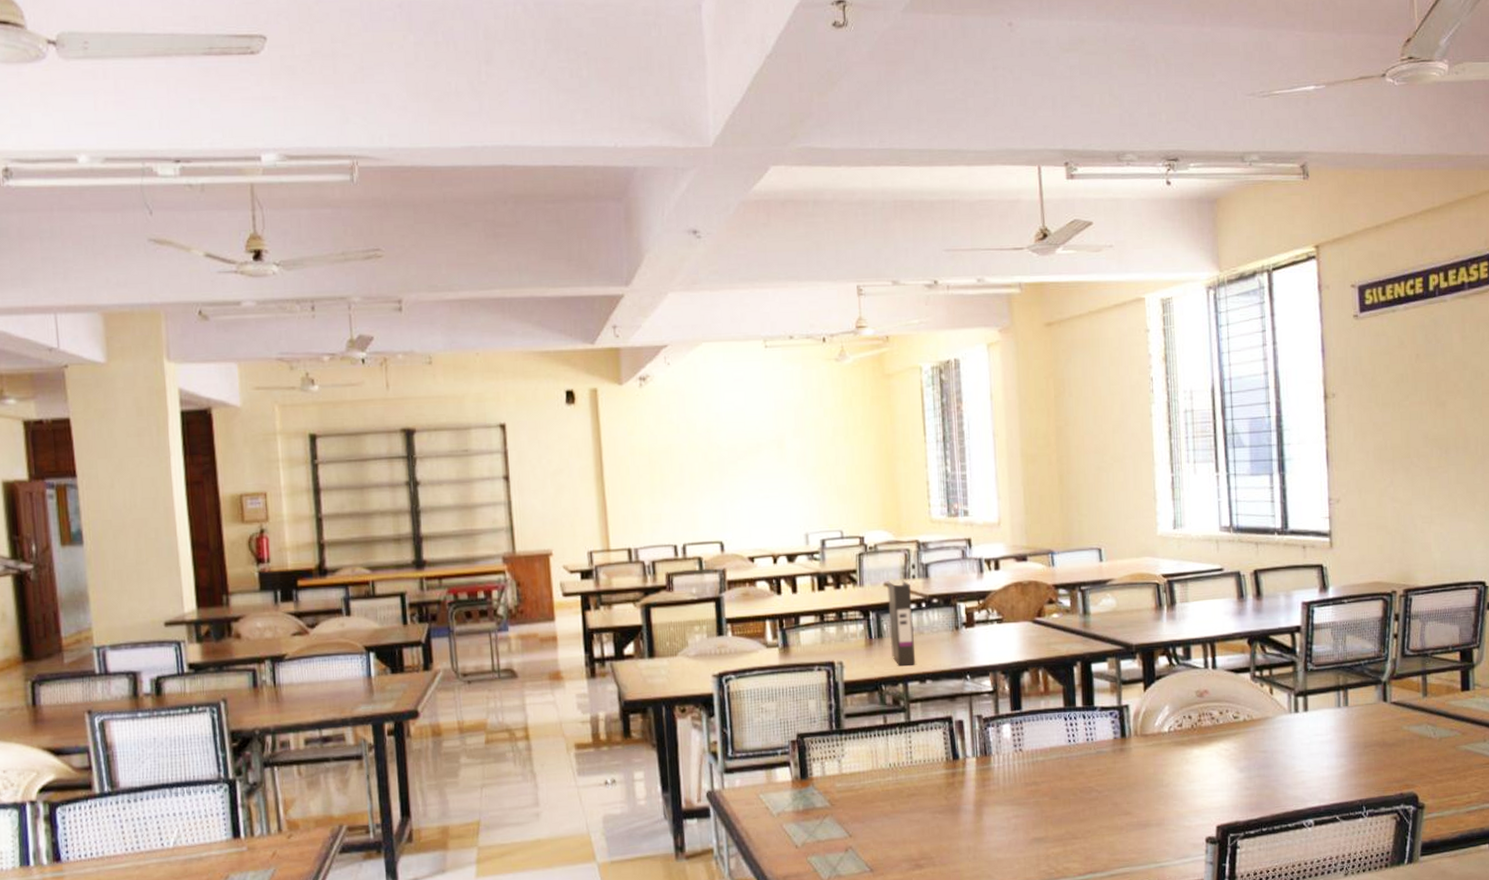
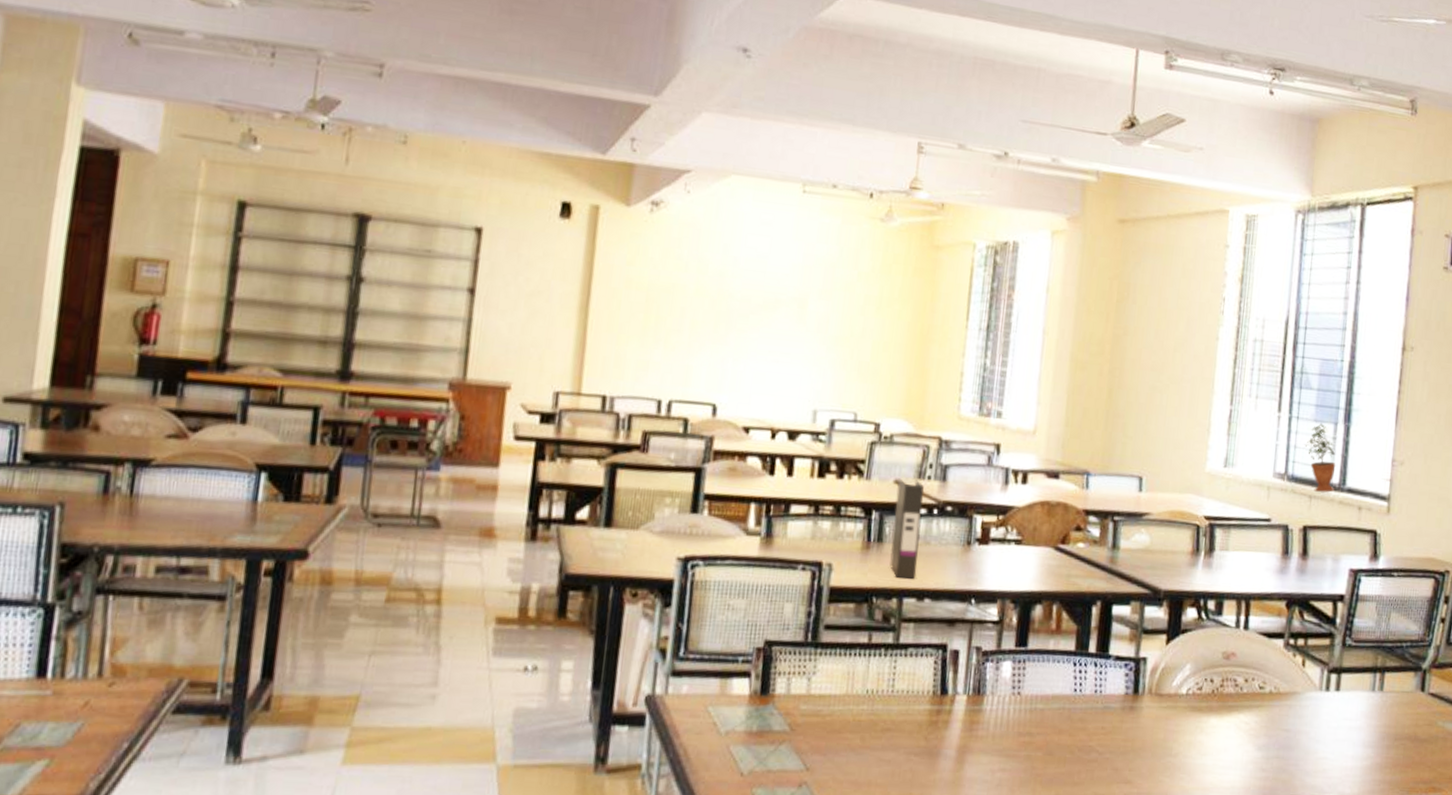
potted plant: none [1245,475,1279,539] -> present [1304,421,1336,493]

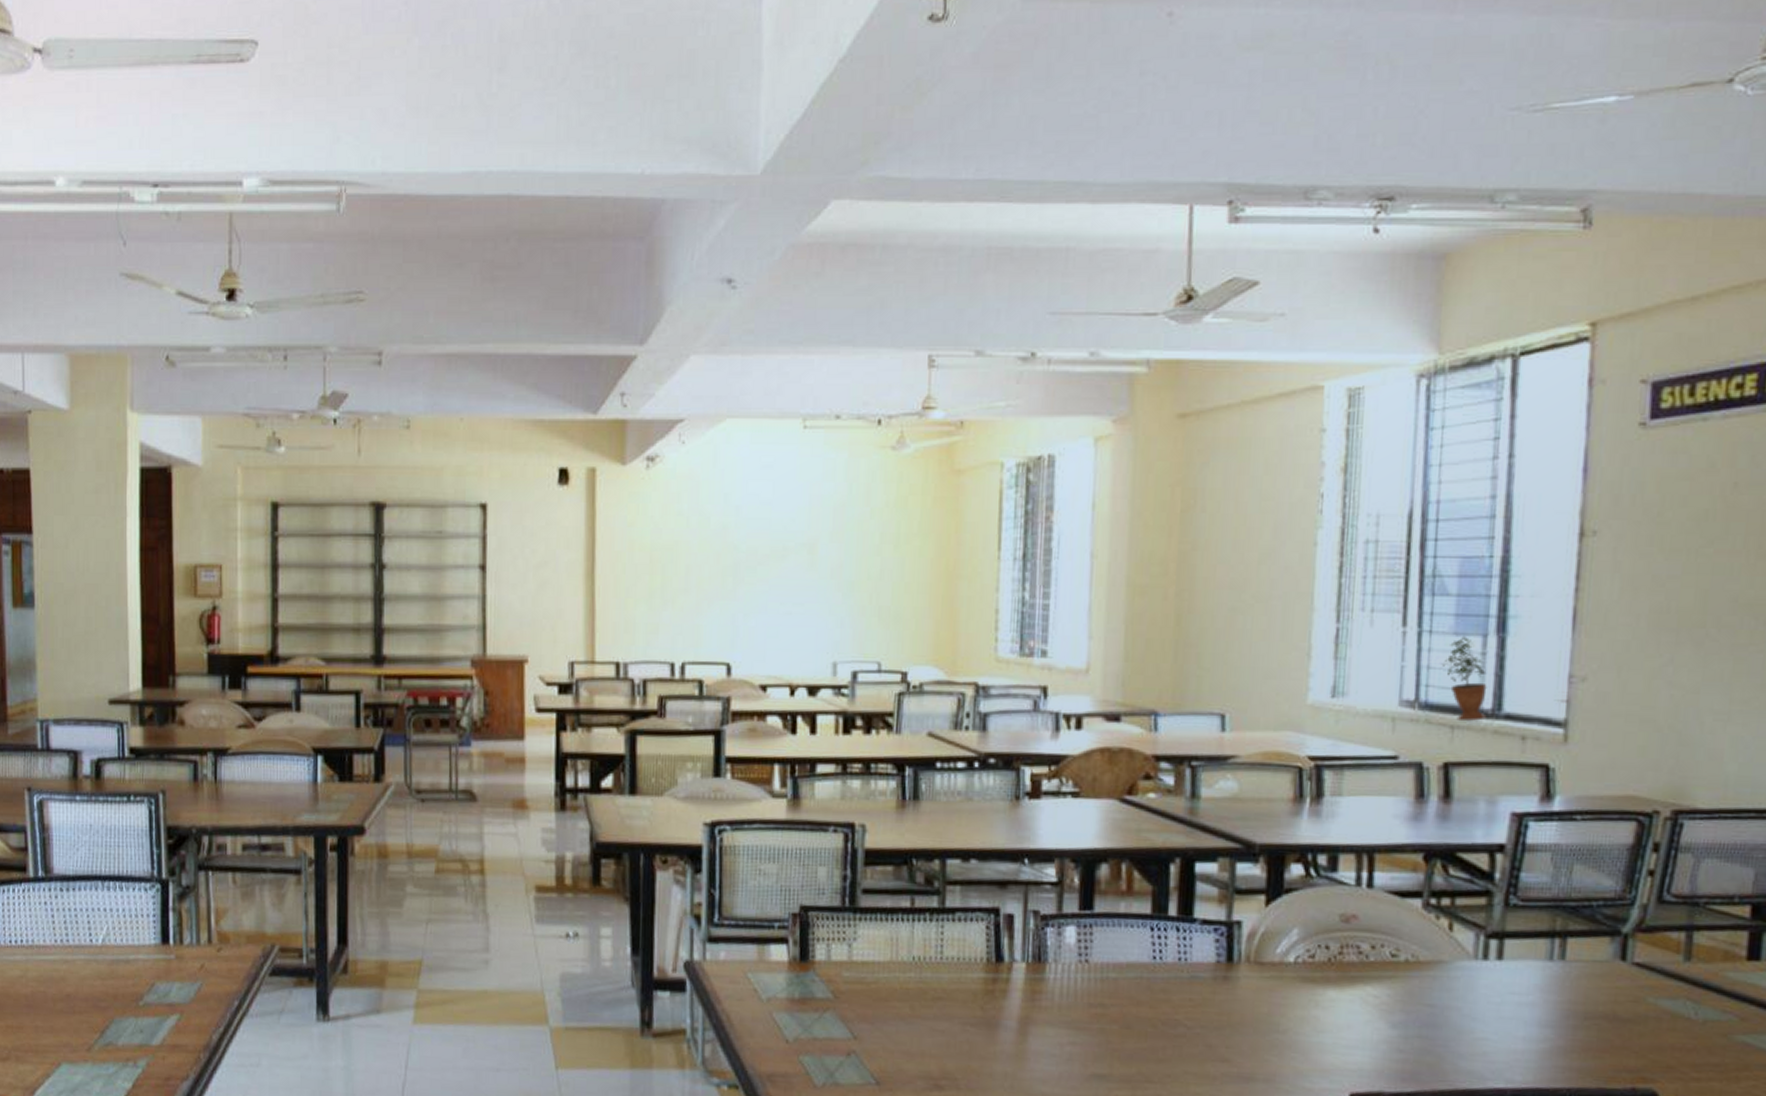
binder: present [889,478,924,579] -> none [928,730,962,838]

